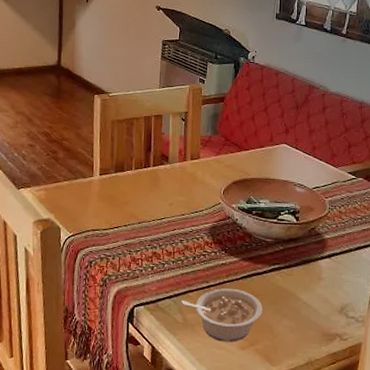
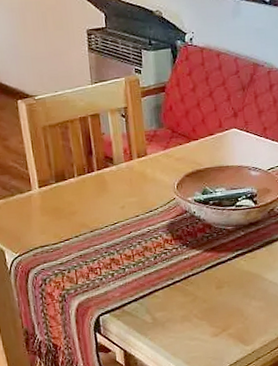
legume: present [181,288,263,342] -> none [148,280,231,333]

